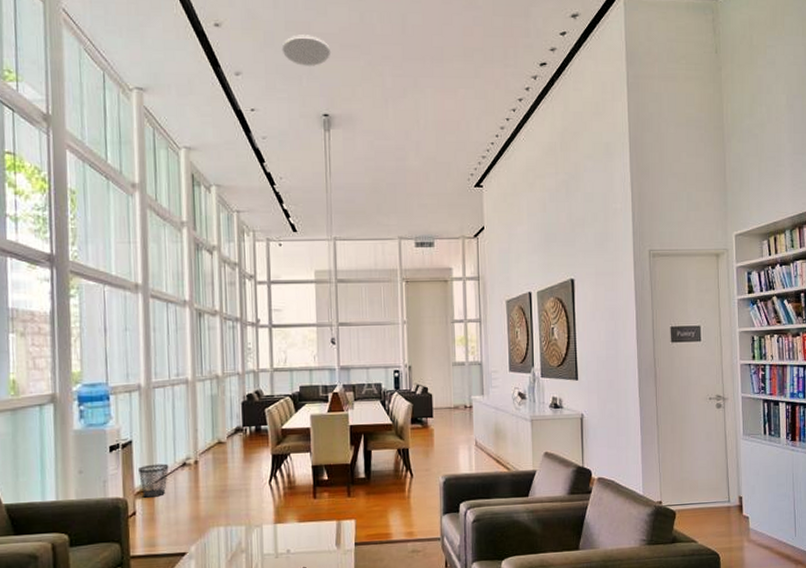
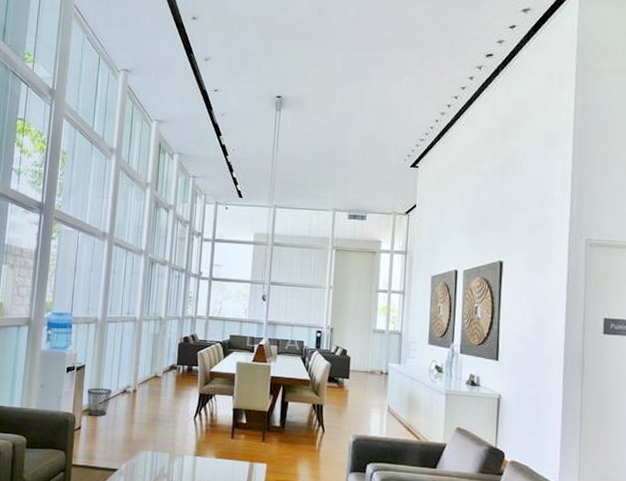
ceiling light: present [281,34,331,67] -> none [246,27,289,55]

